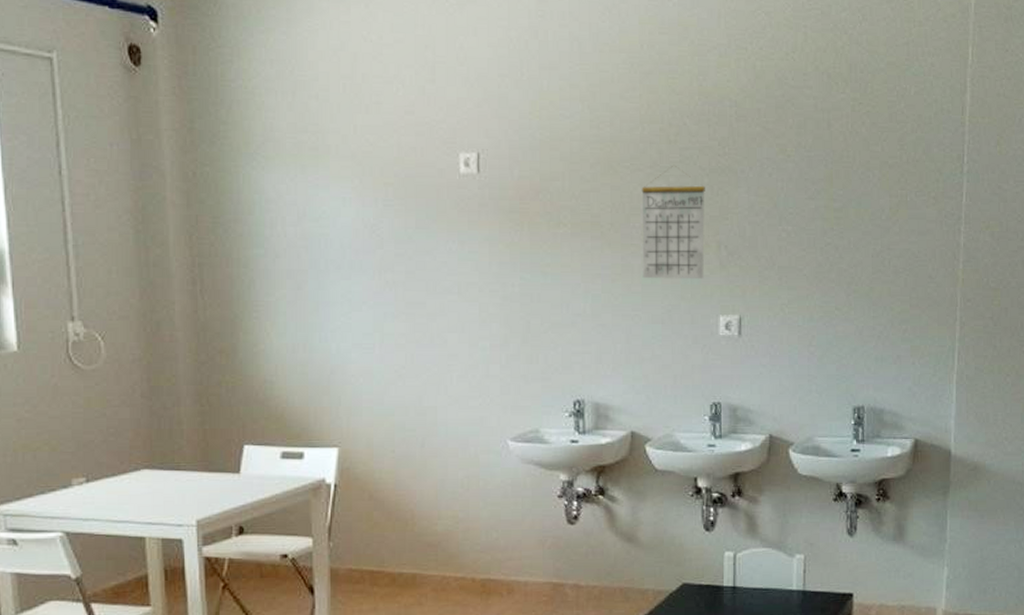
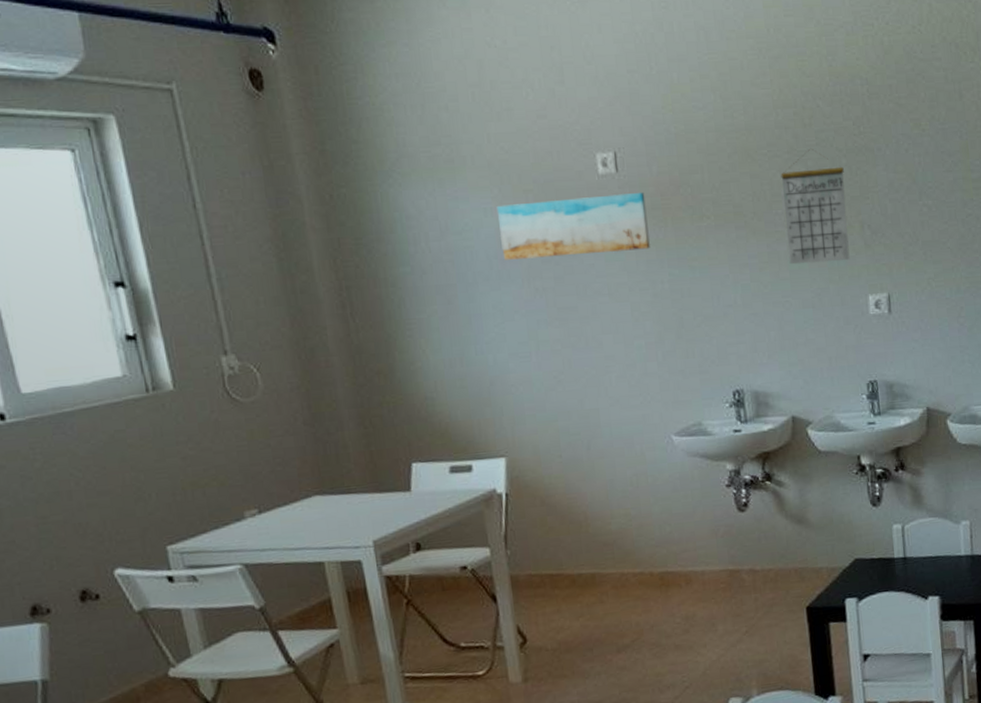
wall art: none [355,194,504,252] -> present [496,193,650,260]

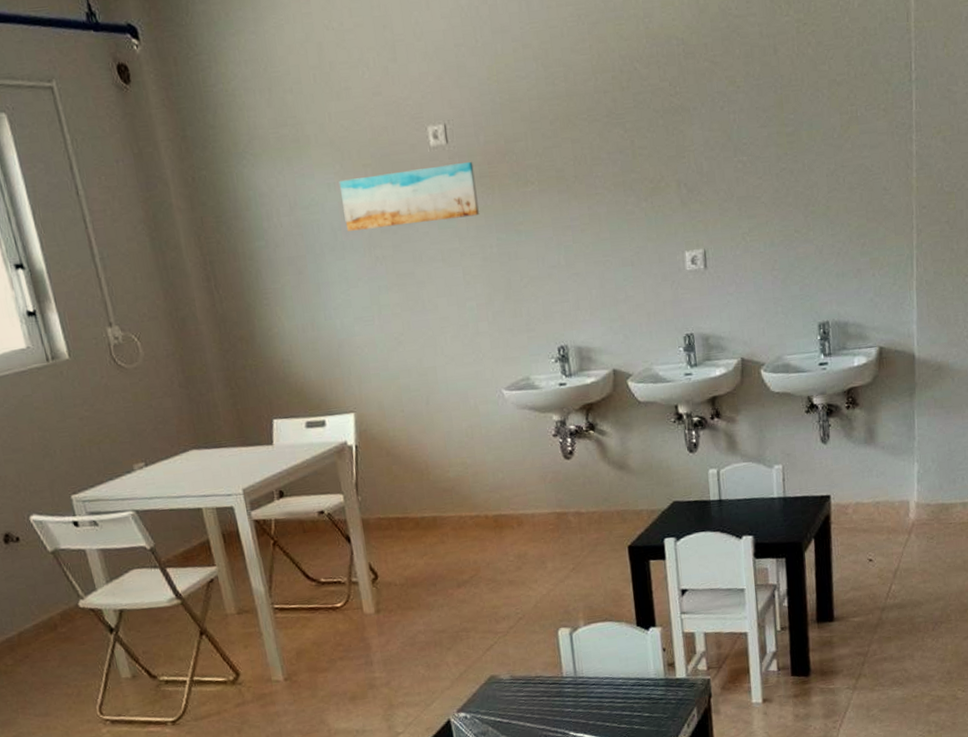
calendar: present [780,149,850,265] -> none [600,112,667,225]

